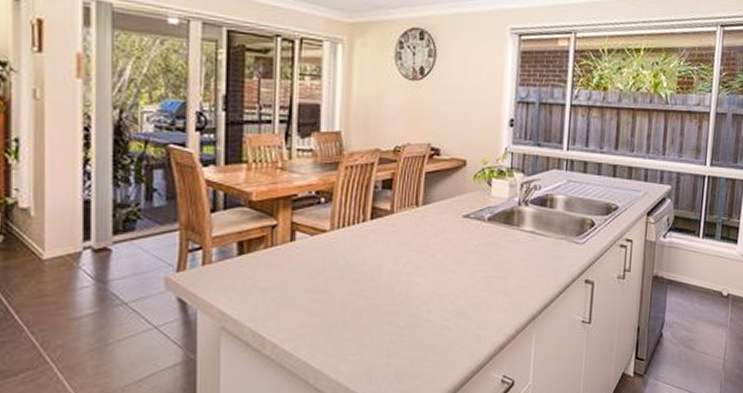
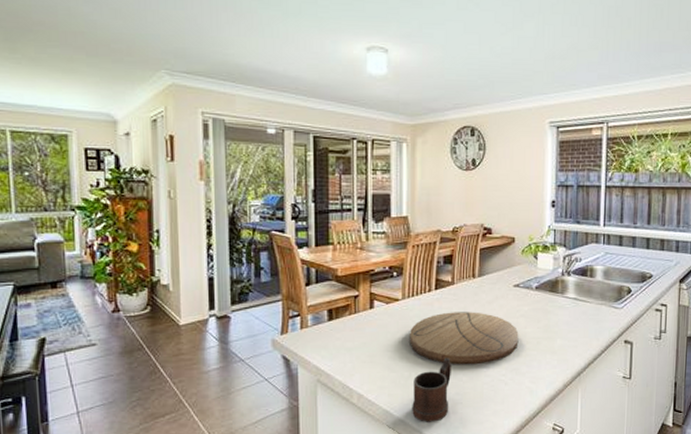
cutting board: none [337,246,467,309] -> present [410,312,519,365]
mug: none [337,300,387,377] -> present [412,358,451,422]

